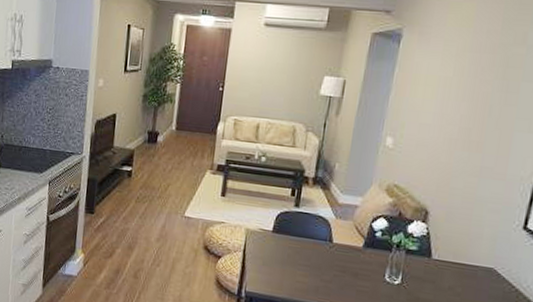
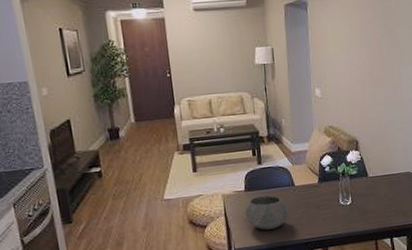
bowl: none [266,242,318,284] -> present [245,194,289,231]

